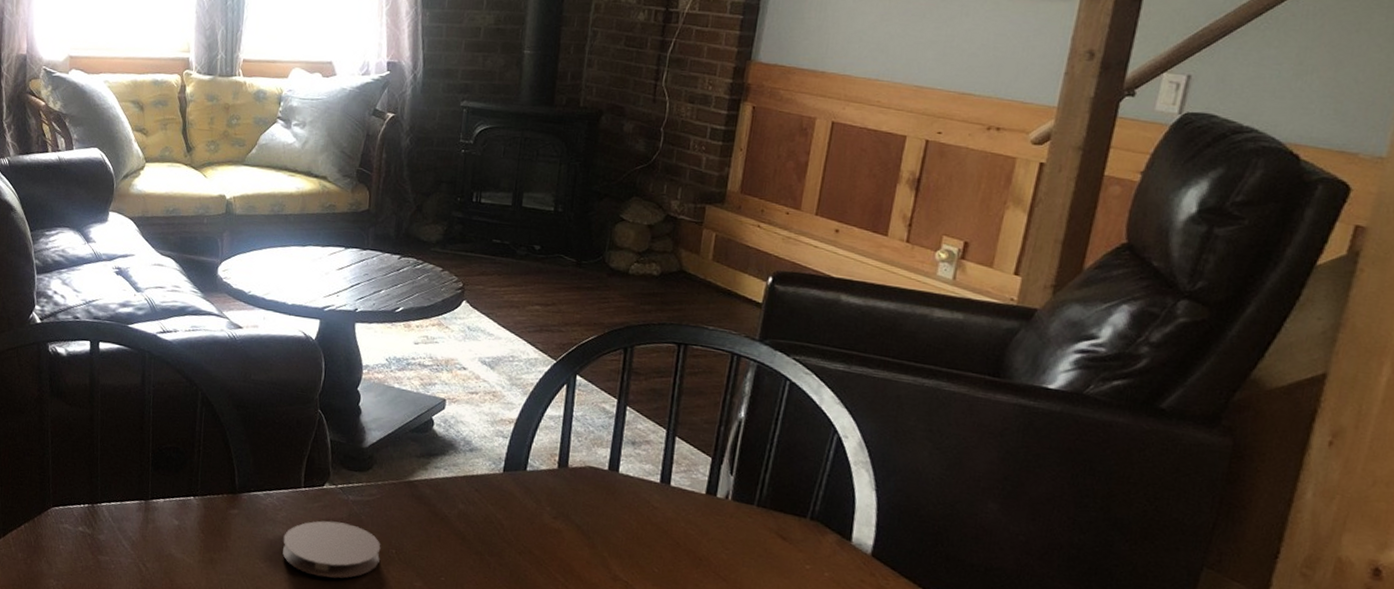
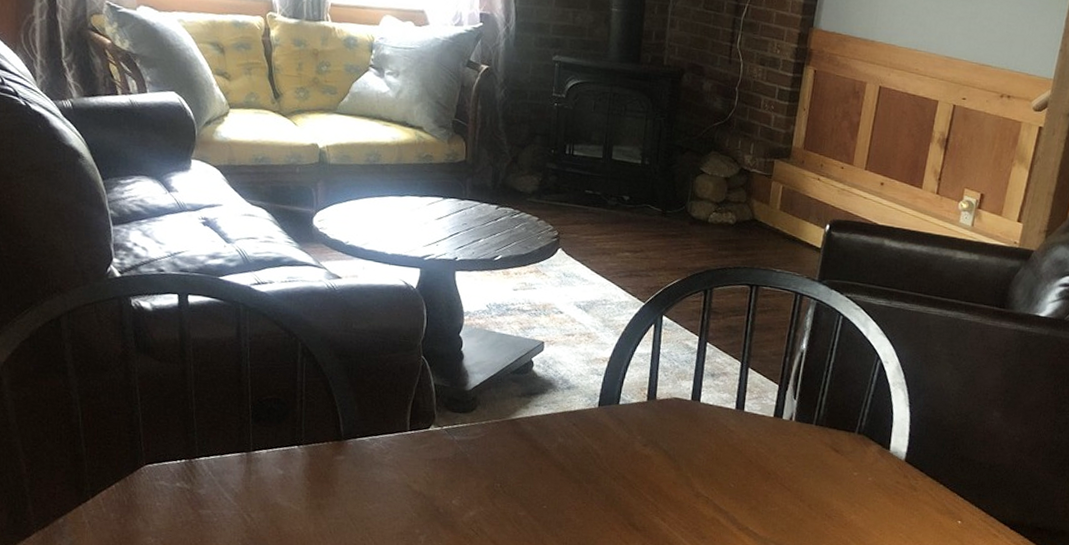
coaster: present [282,520,381,578] -> none [390,461,486,514]

